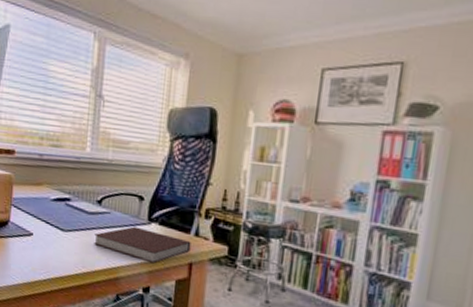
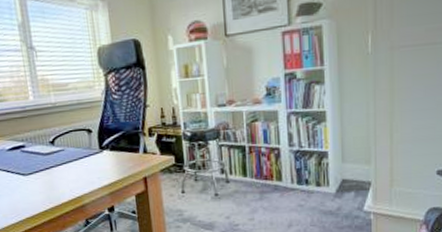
notebook: present [94,226,191,264] -> none [54,157,143,186]

